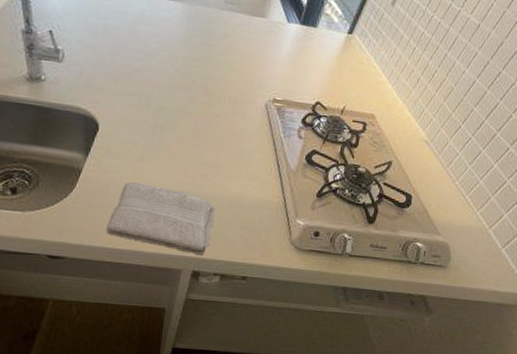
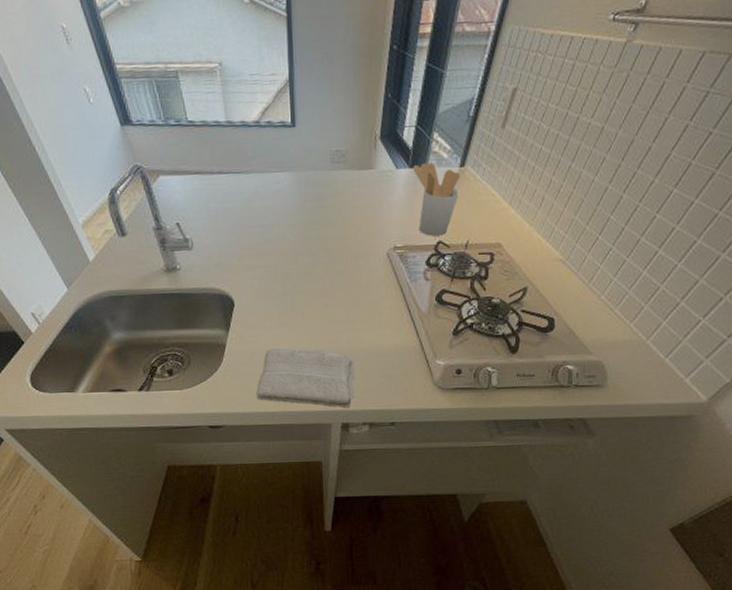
utensil holder: none [300,23,348,97] -> present [413,163,461,236]

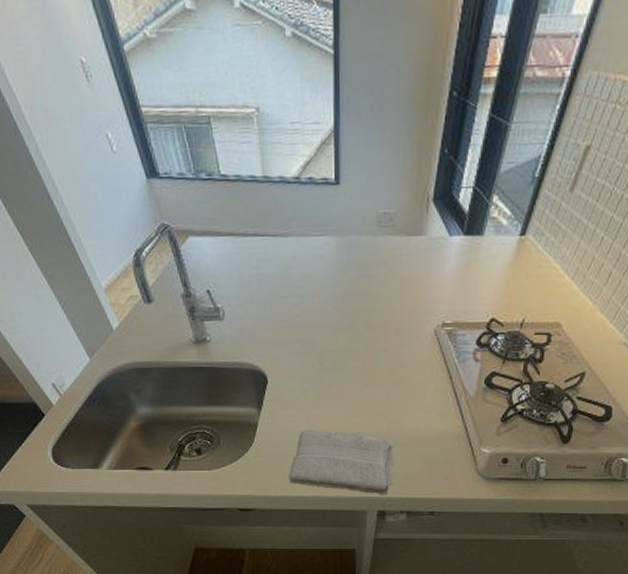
utensil holder: present [413,163,461,236] -> none [468,230,520,312]

